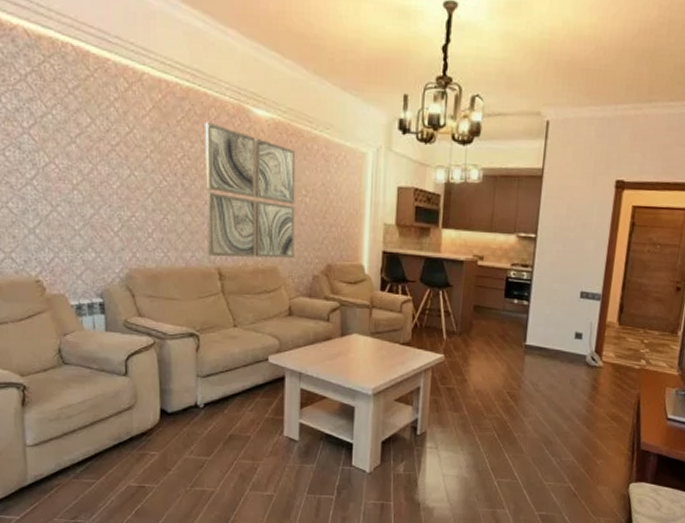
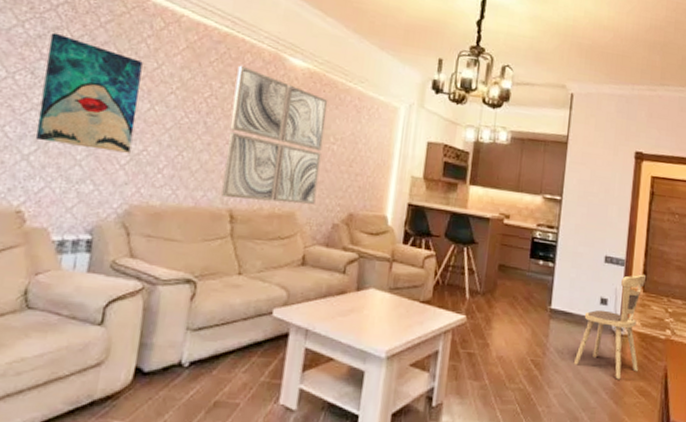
wall art: none [27,104,121,220] -> present [35,32,143,153]
chair: none [547,307,623,407] -> present [573,274,647,380]

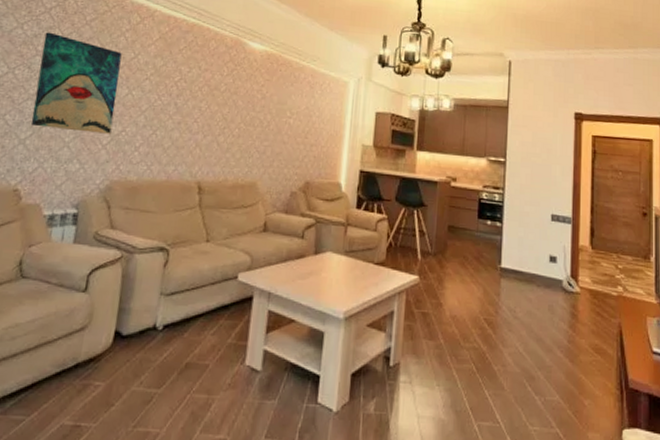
wall art: present [221,65,328,204] -> none [190,51,284,175]
chair: present [573,274,647,380] -> none [526,231,594,338]

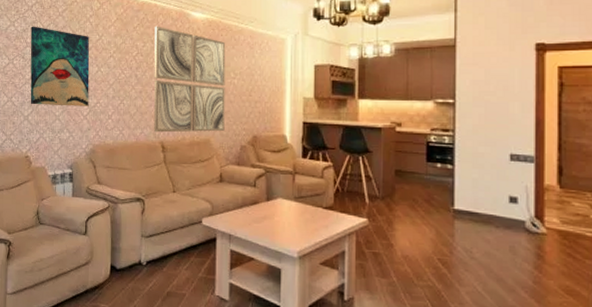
wall art: none [190,51,284,175] -> present [153,26,226,133]

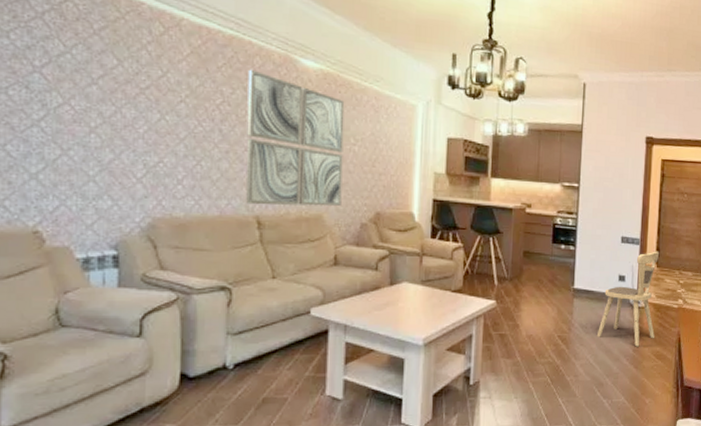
wall art: present [30,26,90,106] -> none [40,42,147,166]
chair: none [484,169,563,279] -> present [596,251,660,347]

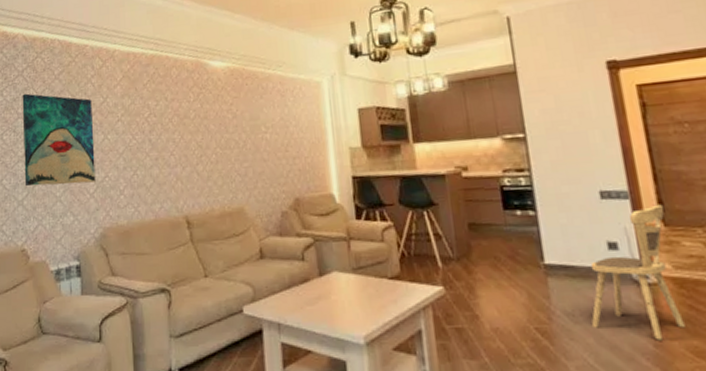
wall art: none [40,42,147,166] -> present [22,93,96,187]
wall art: present [246,69,345,207] -> none [168,80,260,206]

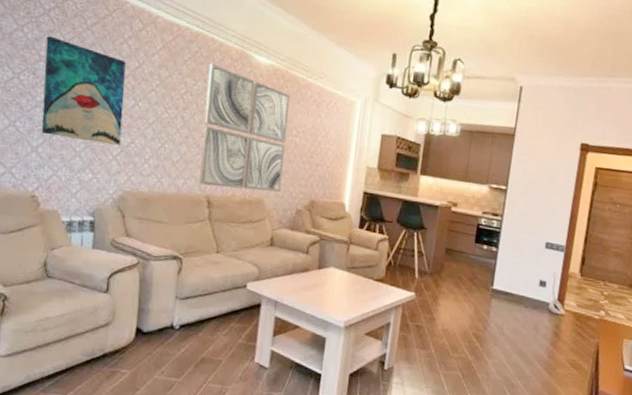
wall art: none [168,80,260,206] -> present [199,63,291,192]
chair: present [590,204,685,341] -> none [511,259,585,353]

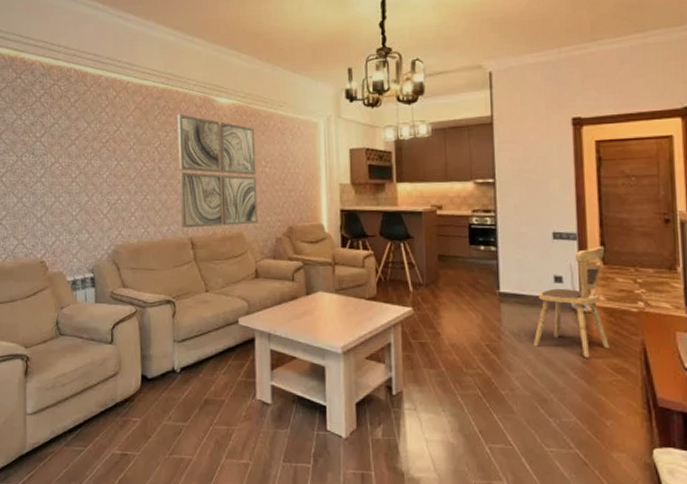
wall art: present [41,35,126,145] -> none [40,118,109,205]
chair: none [511,259,585,353] -> present [533,246,609,358]

